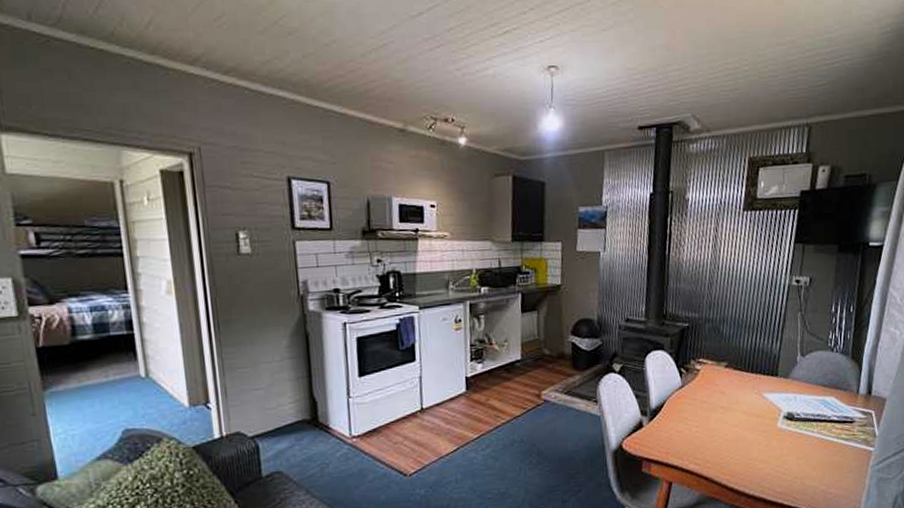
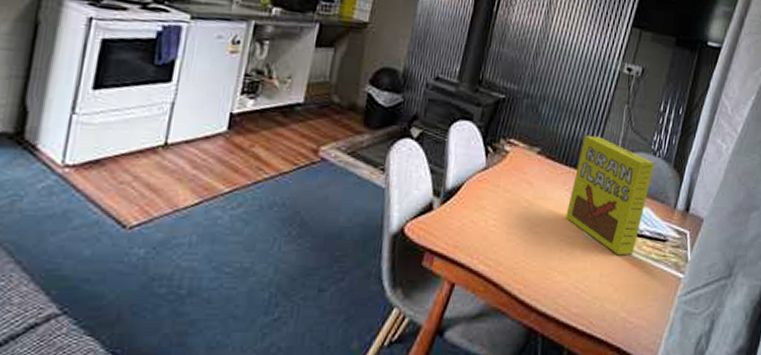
cereal box: none [758,343,834,440] -> present [565,135,655,256]

